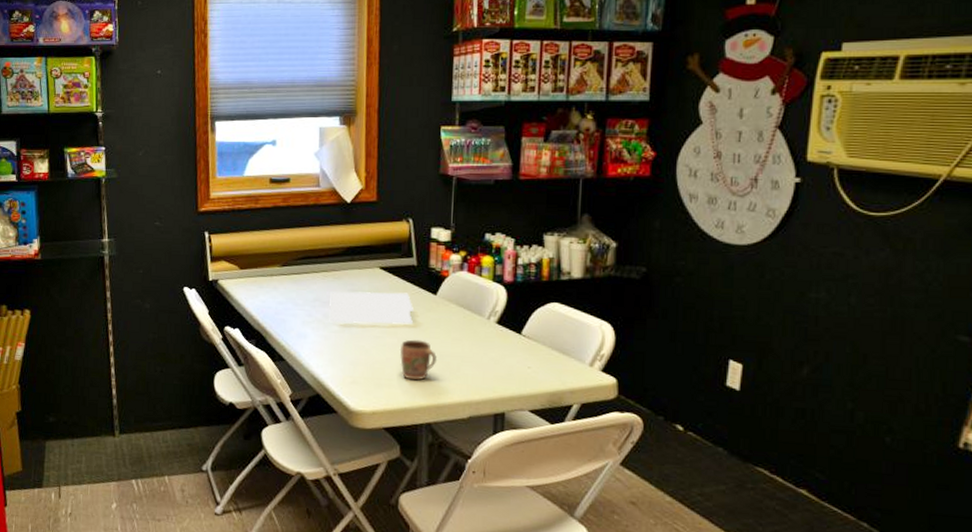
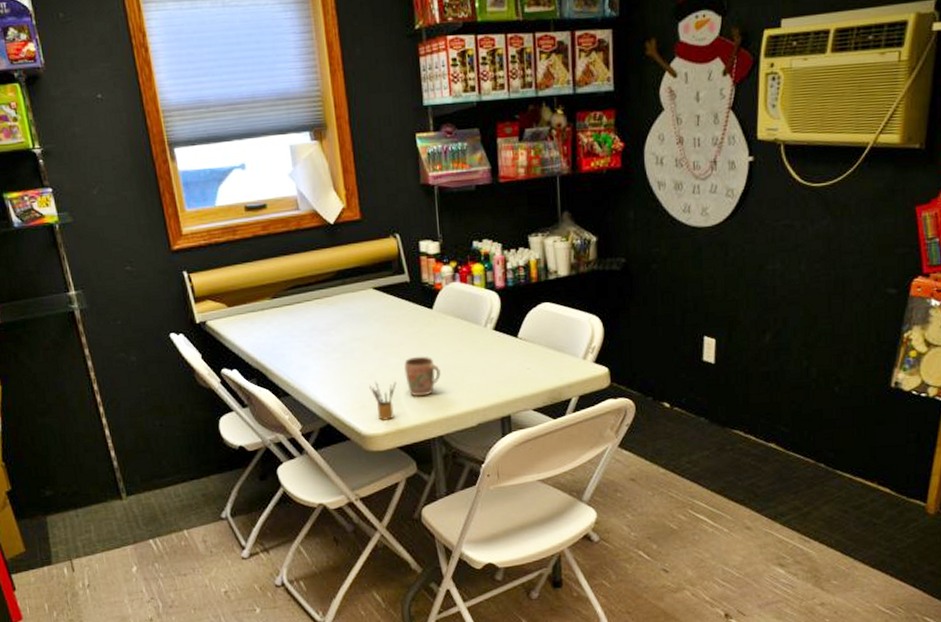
paper stack: present [329,291,413,325] -> none [326,310,413,351]
pencil box: none [363,359,391,399] -> present [369,381,397,421]

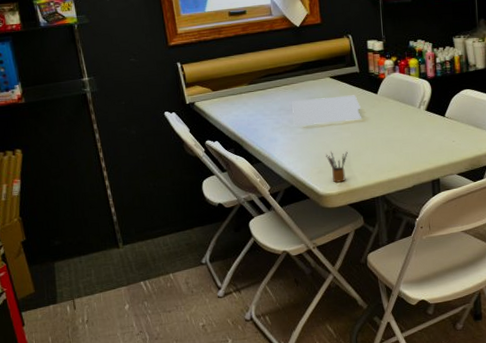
paper stack: none [326,310,413,351] -> present [292,95,361,126]
mug: present [403,355,441,397] -> none [353,131,384,164]

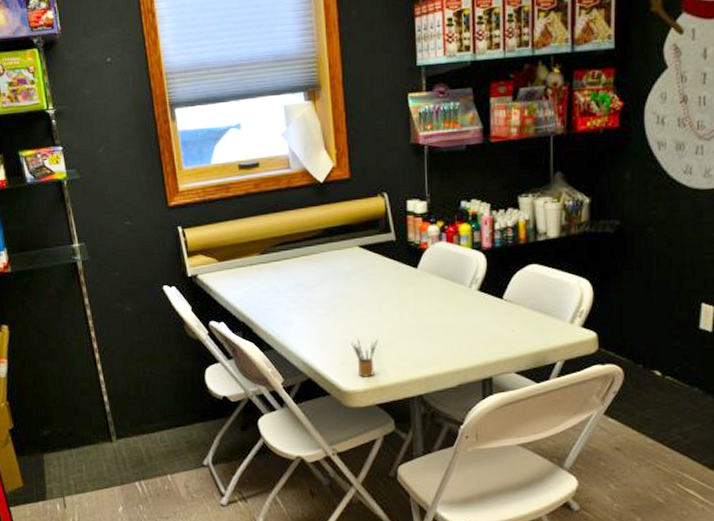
paper stack: present [292,95,361,126] -> none [312,269,396,307]

